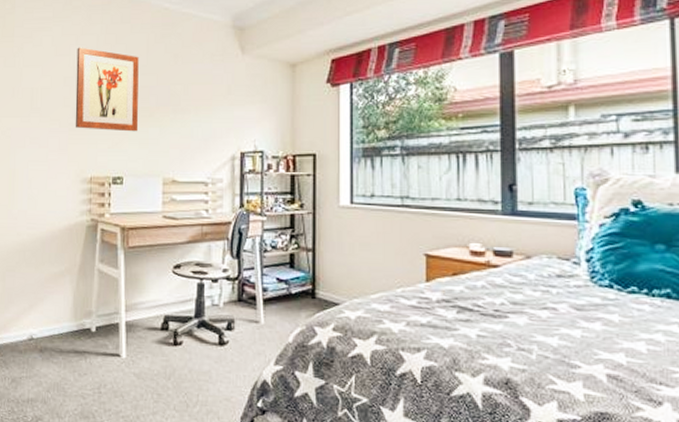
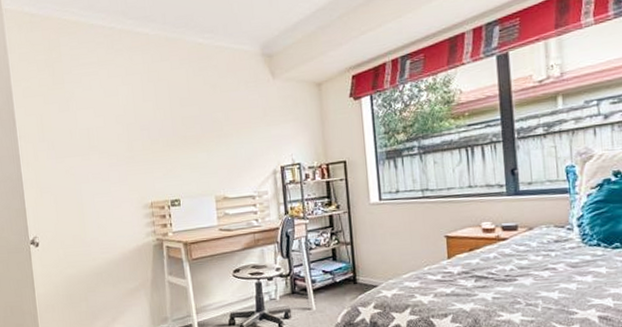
wall art: present [75,47,139,132] -> none [124,86,189,161]

